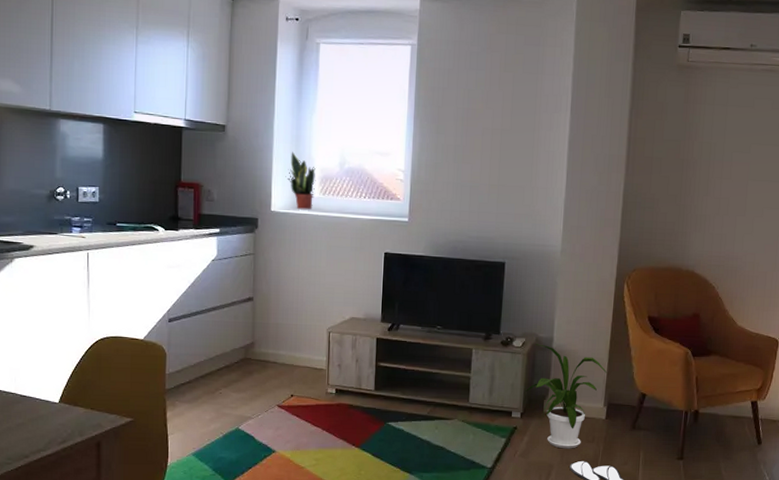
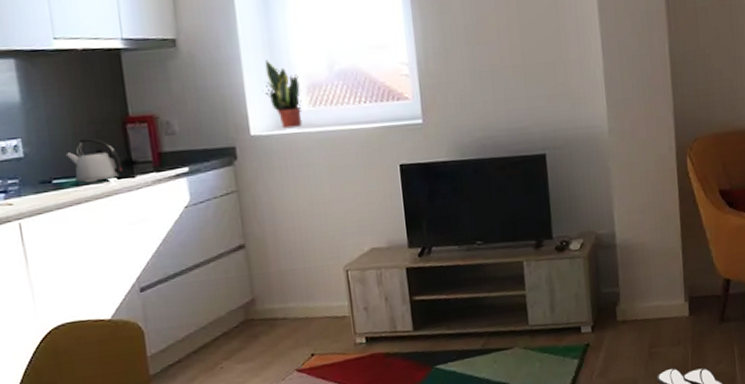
kettle: none [129,193,170,230] -> present [65,137,123,183]
house plant: present [525,344,608,449] -> none [593,242,683,360]

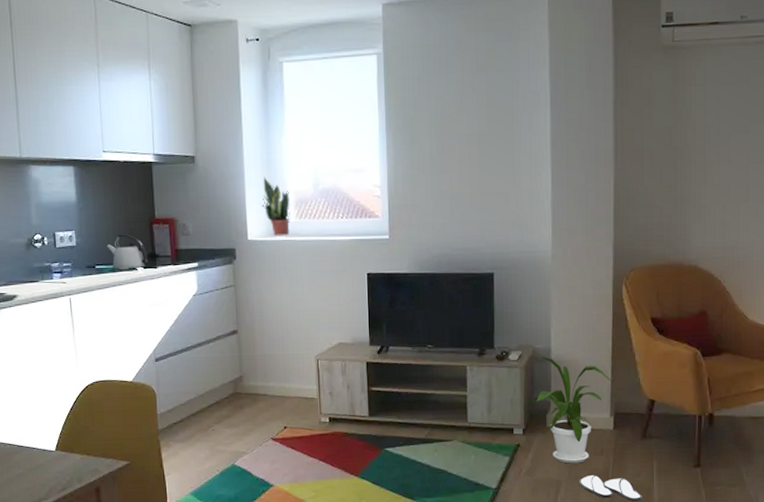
house plant: none [593,242,683,360] -> present [526,356,612,464]

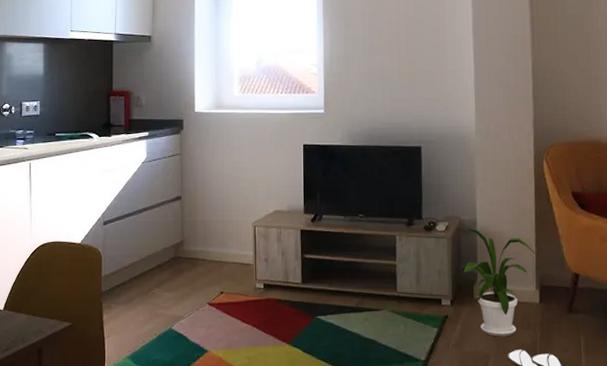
kettle: present [106,233,148,271] -> none [67,104,103,138]
potted plant: present [259,177,291,236] -> none [207,55,235,109]

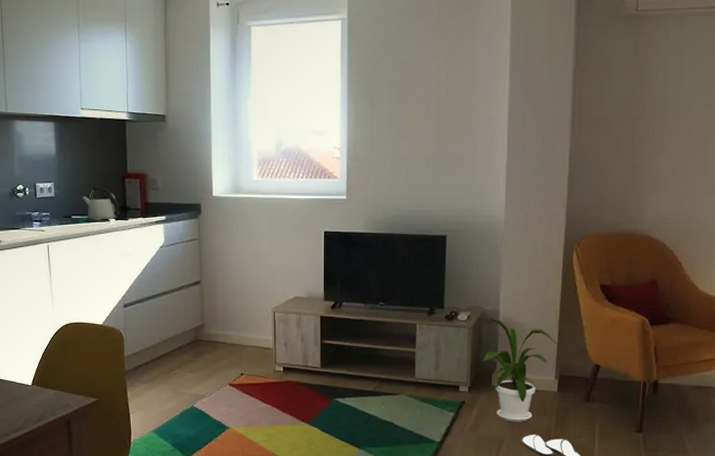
kettle: none [67,104,103,138] -> present [82,186,119,221]

